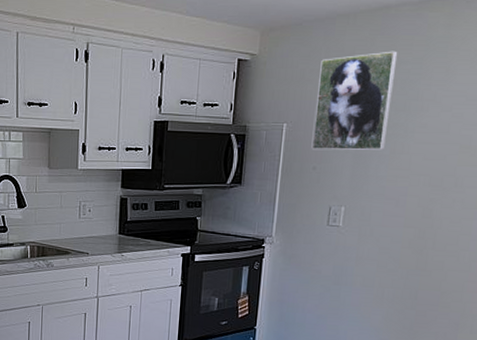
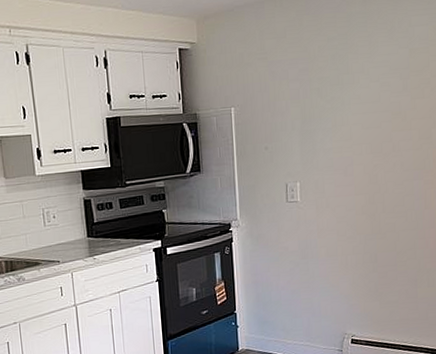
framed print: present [311,51,398,151] -> none [256,28,327,131]

